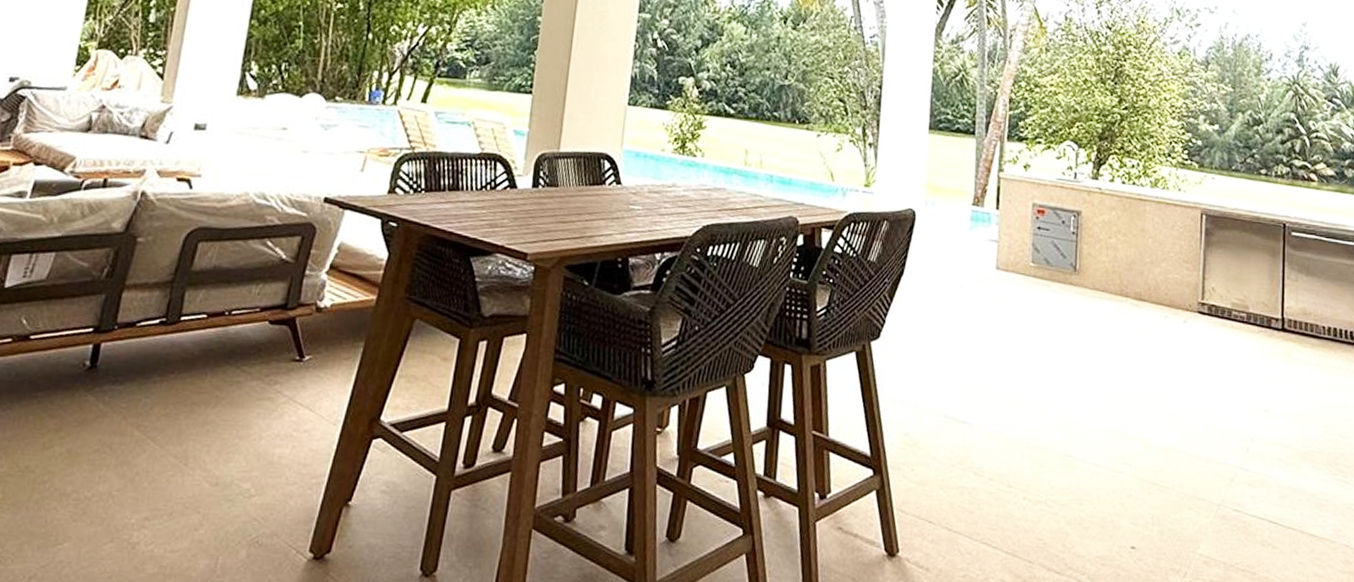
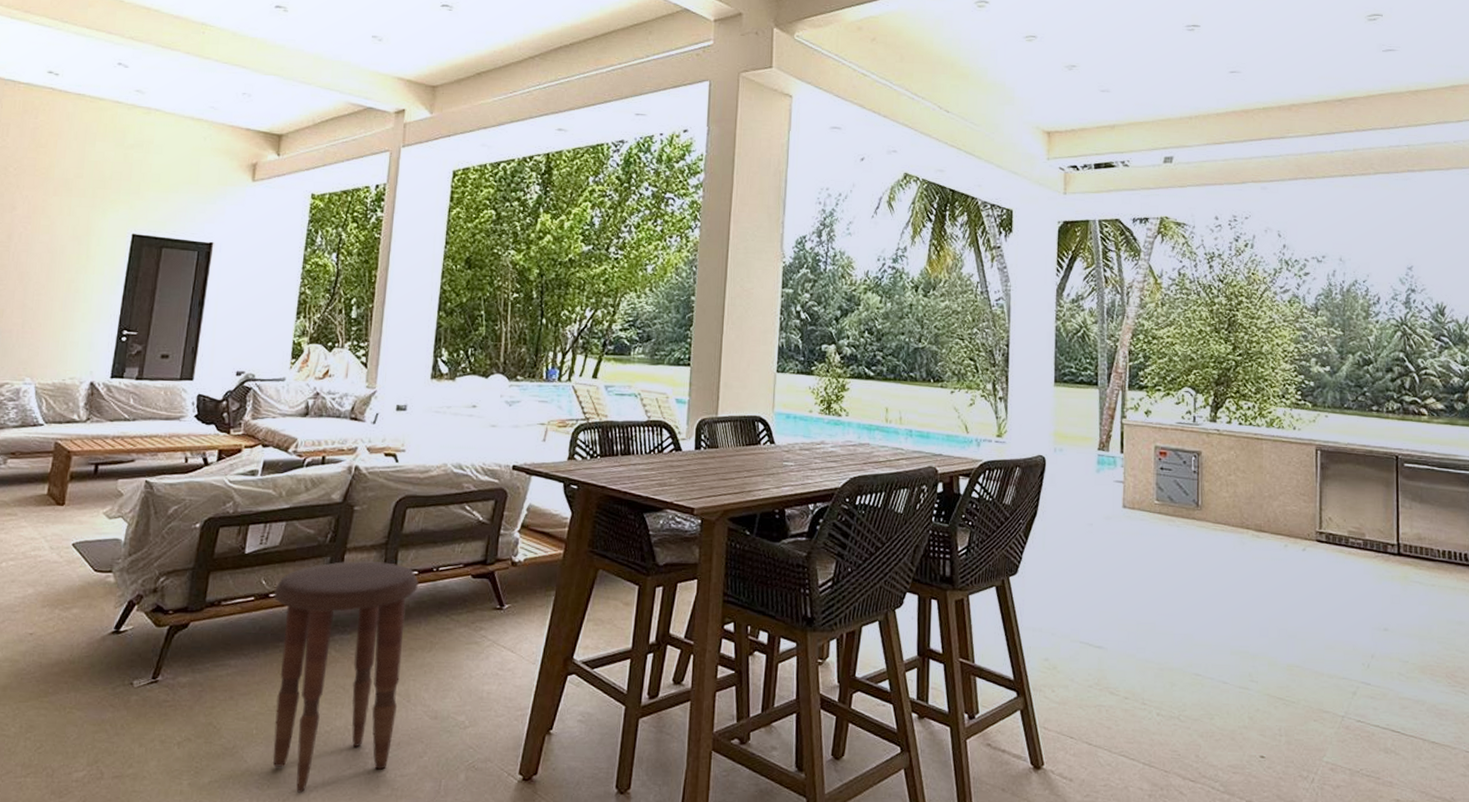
side table: none [20,299,207,569] -> present [273,560,418,793]

